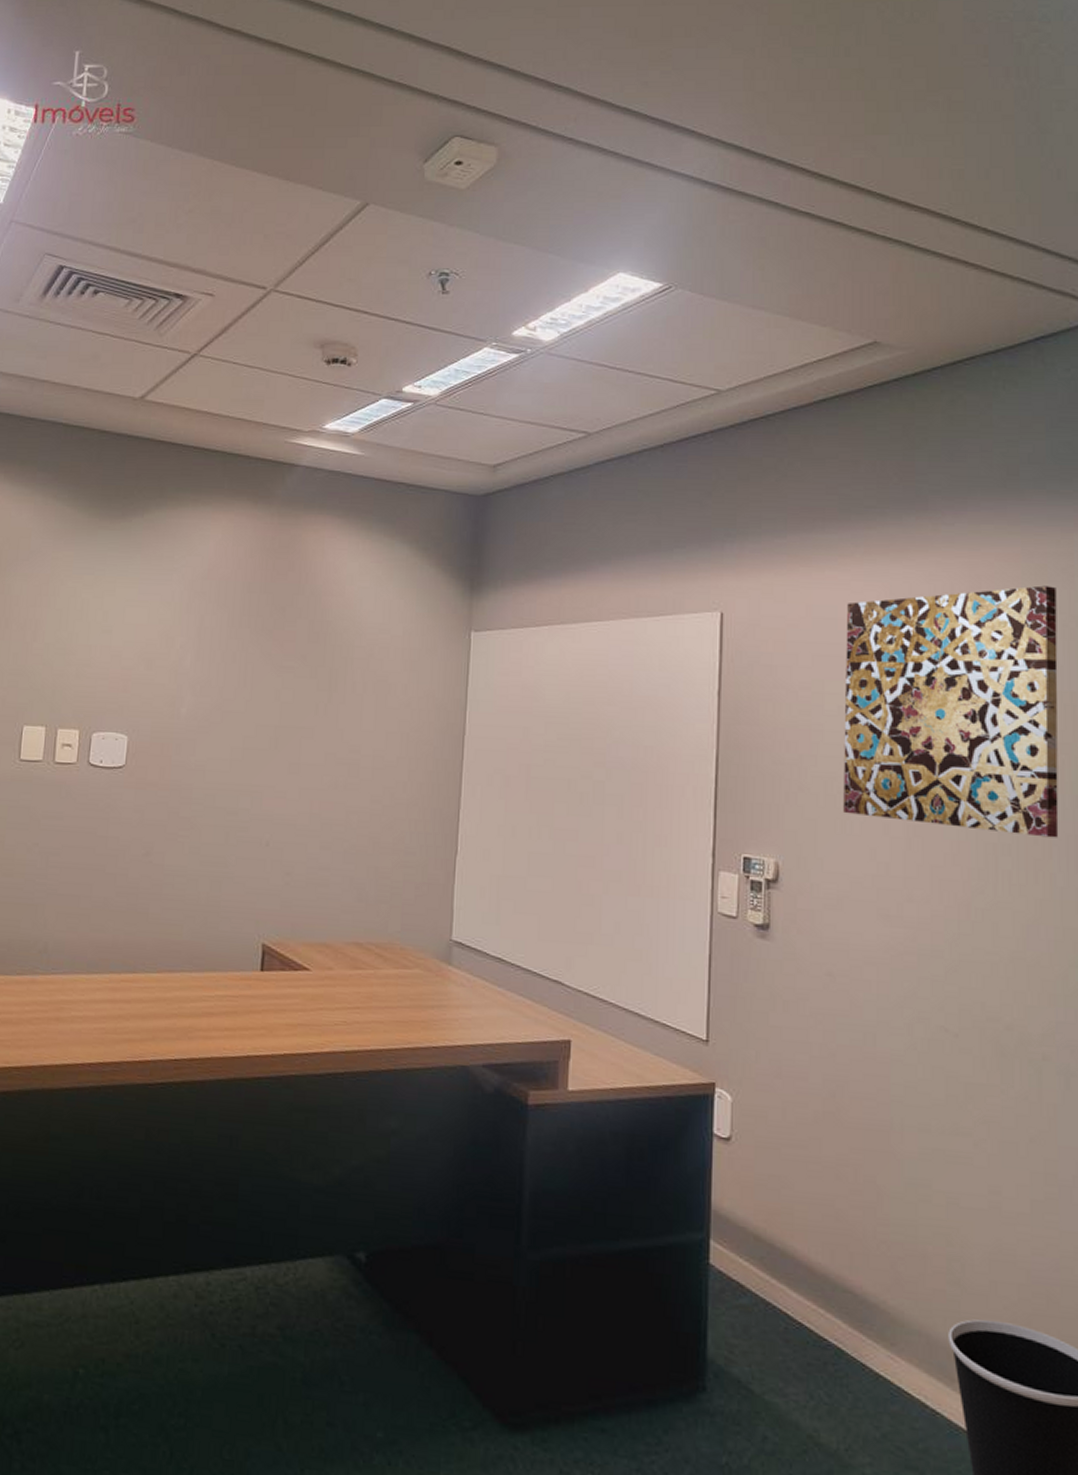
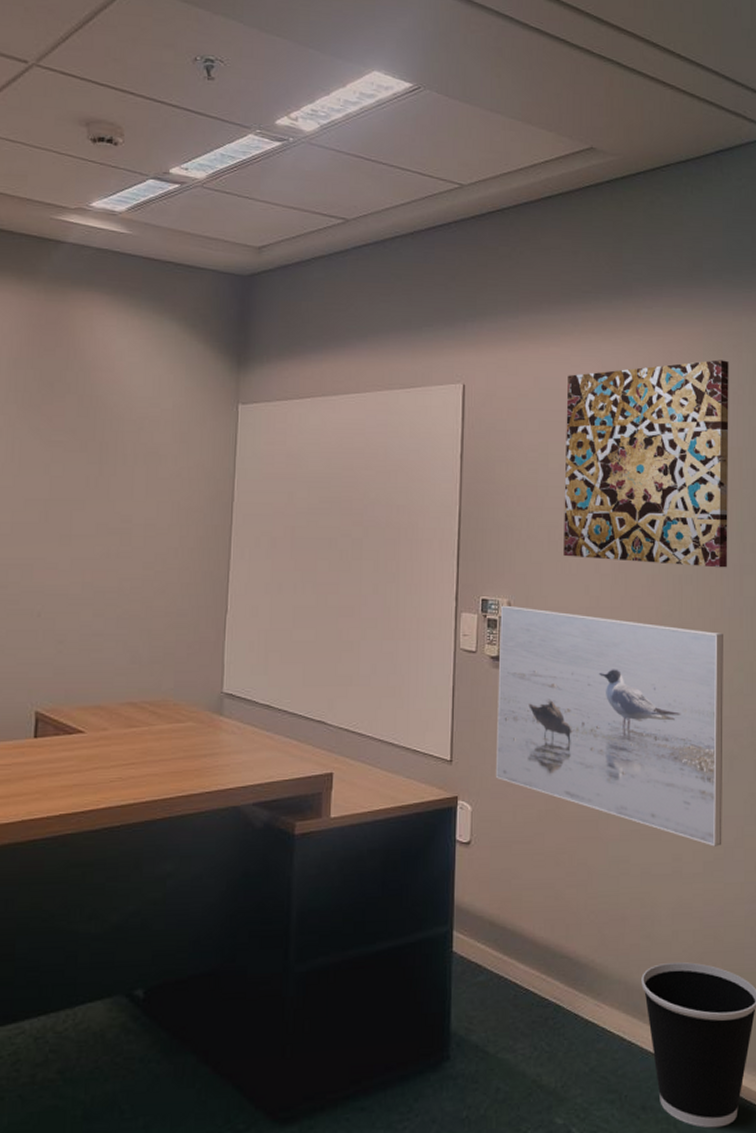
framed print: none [760,866,1056,1183] -> present [495,605,723,847]

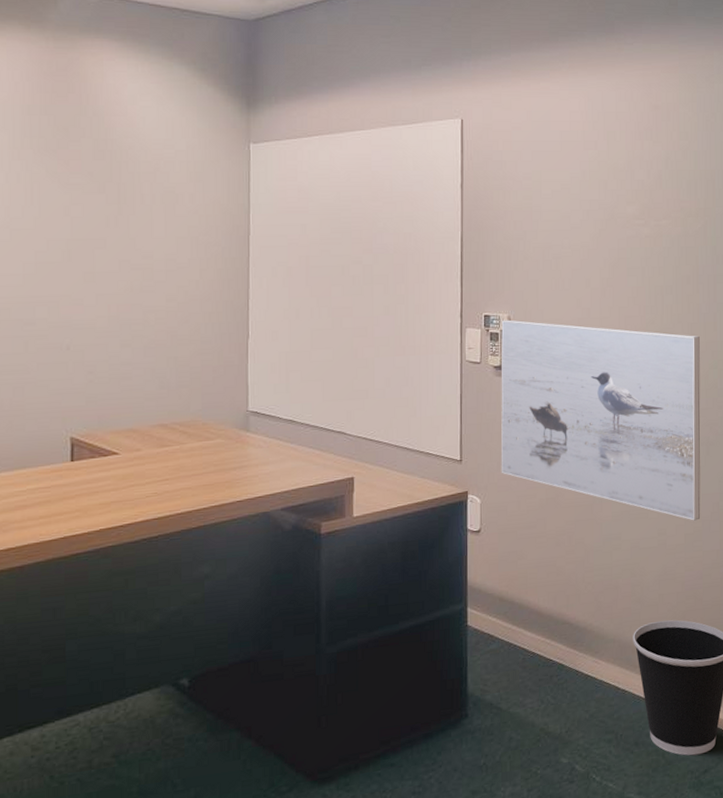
wall art: present [563,360,729,568] -> none [556,91,703,279]

